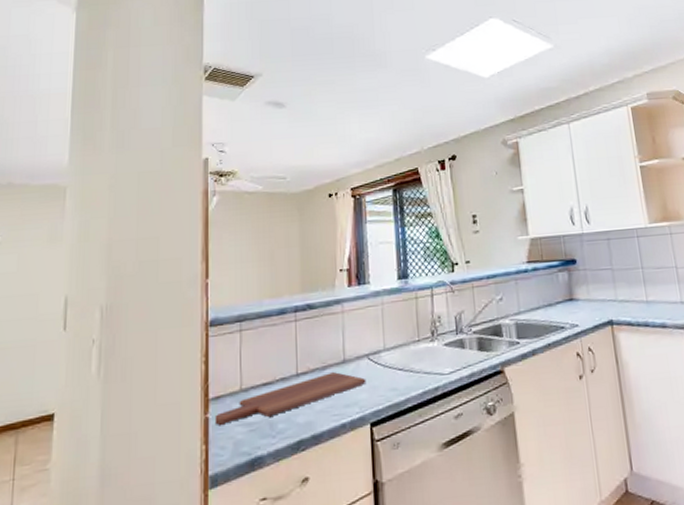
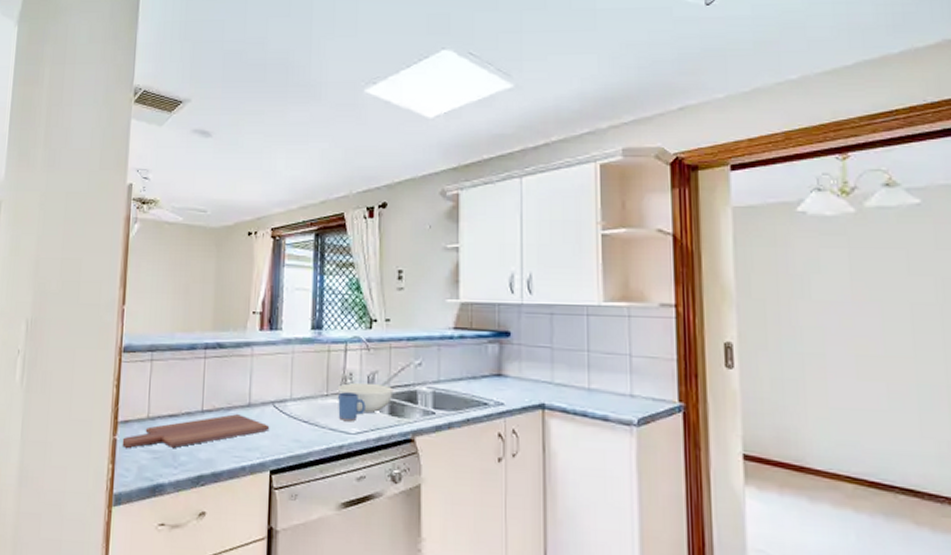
bowl: none [427,323,480,353] -> present [337,382,394,414]
mug: none [429,334,456,363] -> present [338,392,366,421]

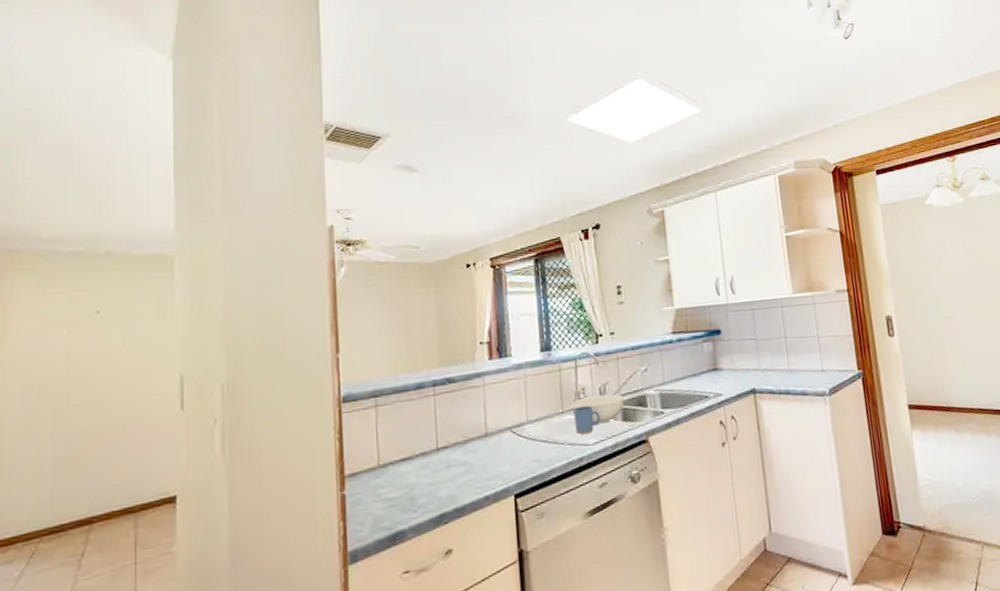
cutting board: present [122,414,270,448] -> none [351,445,510,502]

